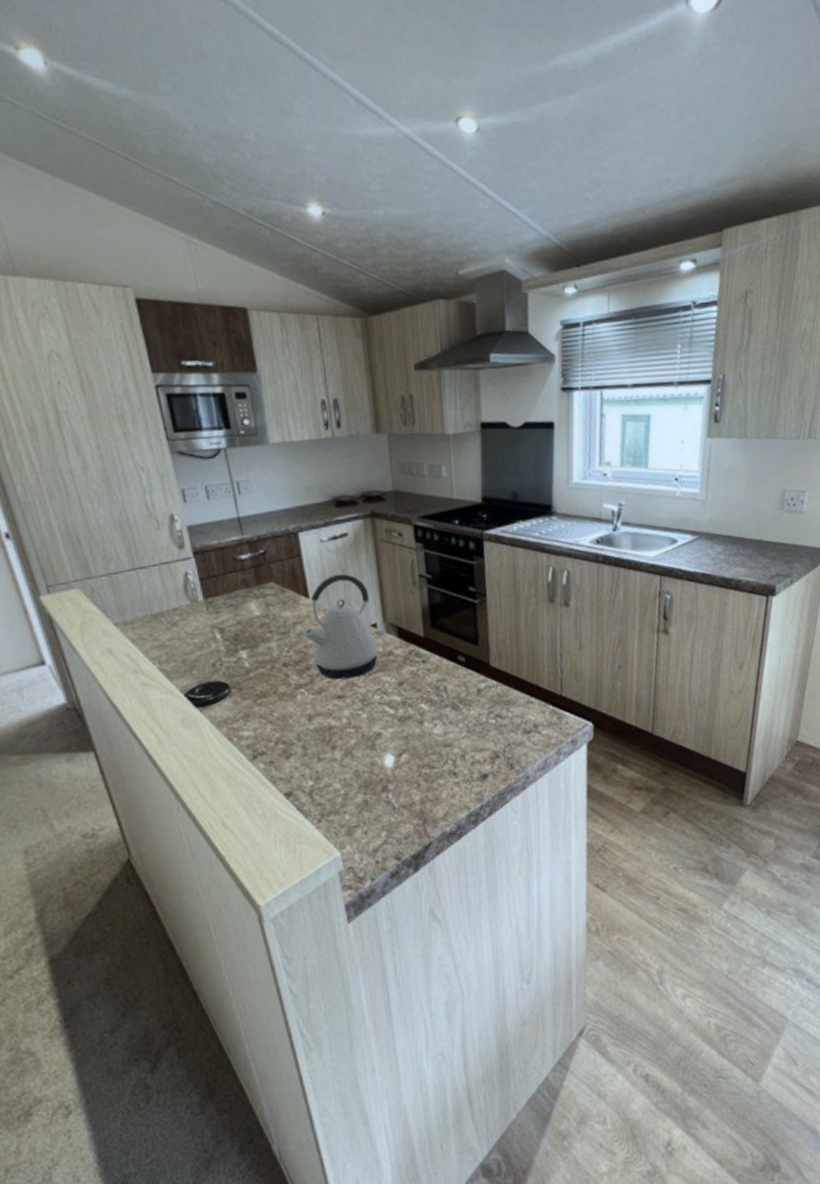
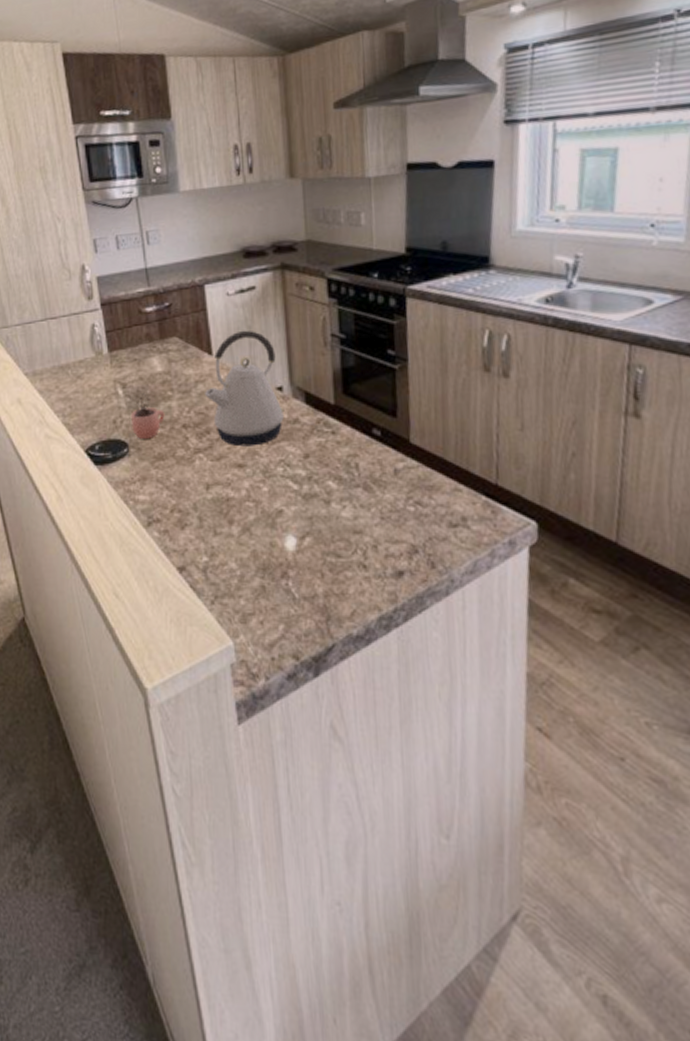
cocoa: none [228,635,265,680] -> present [130,392,165,440]

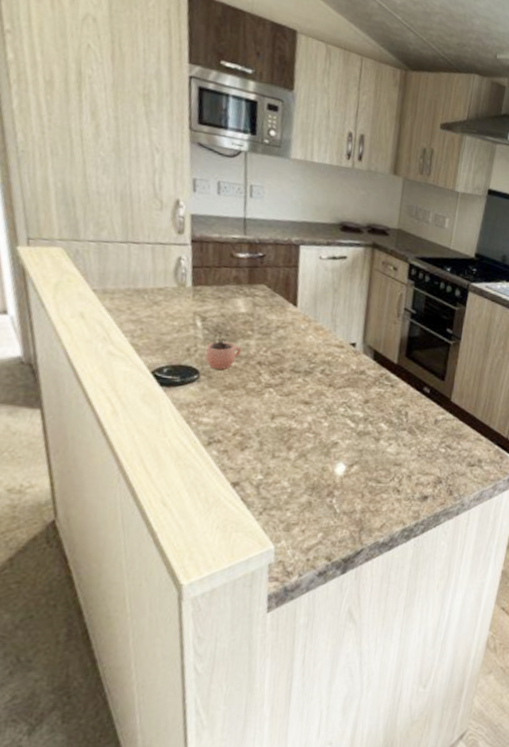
kettle: present [205,330,285,447] -> none [284,291,355,388]

